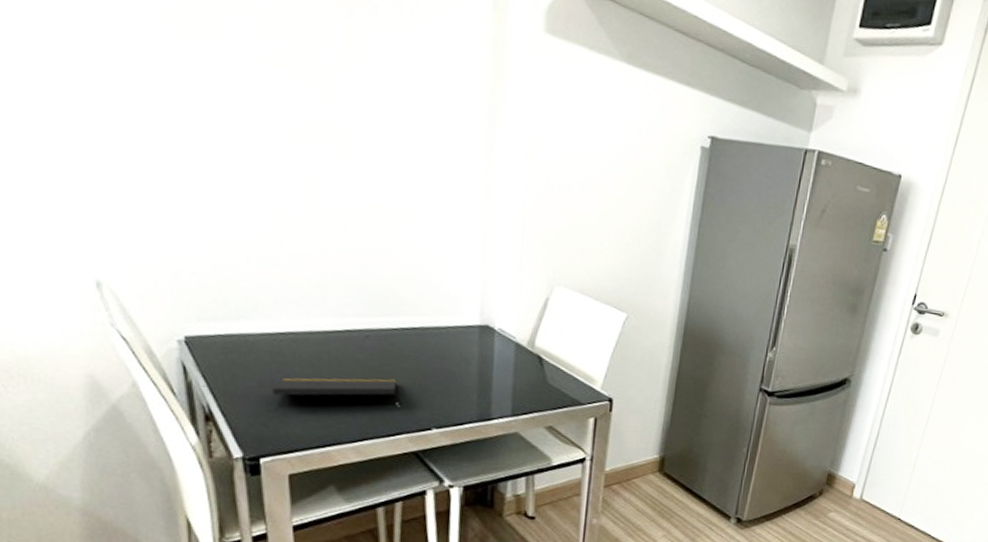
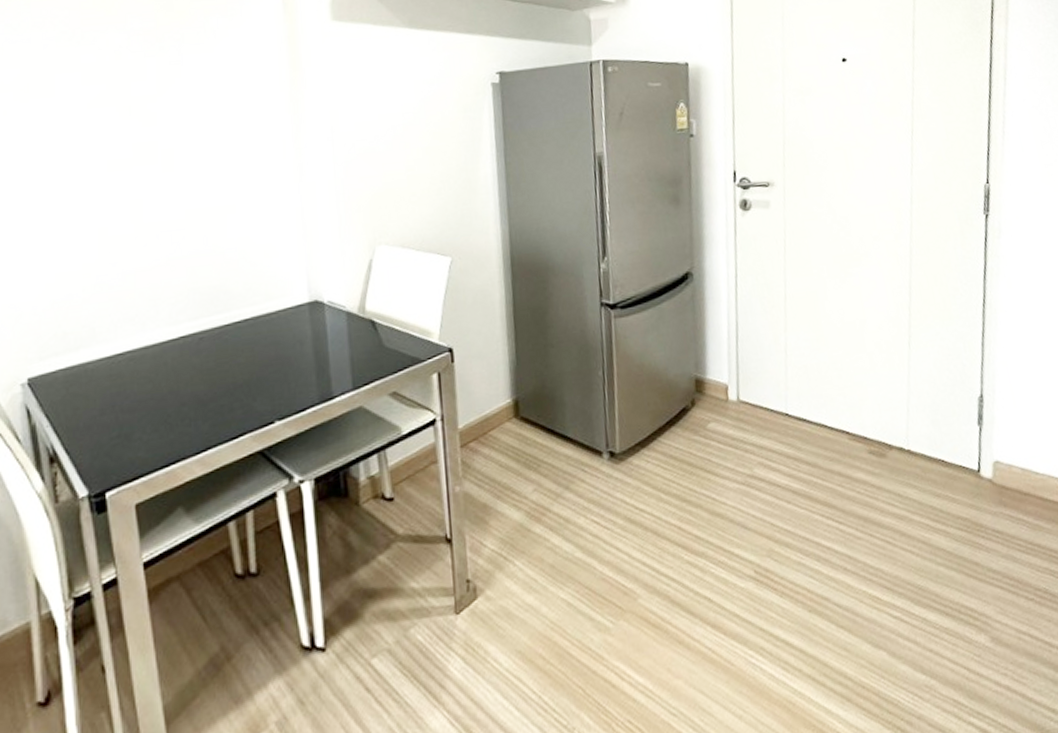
notepad: present [272,377,398,402] -> none [113,377,237,420]

